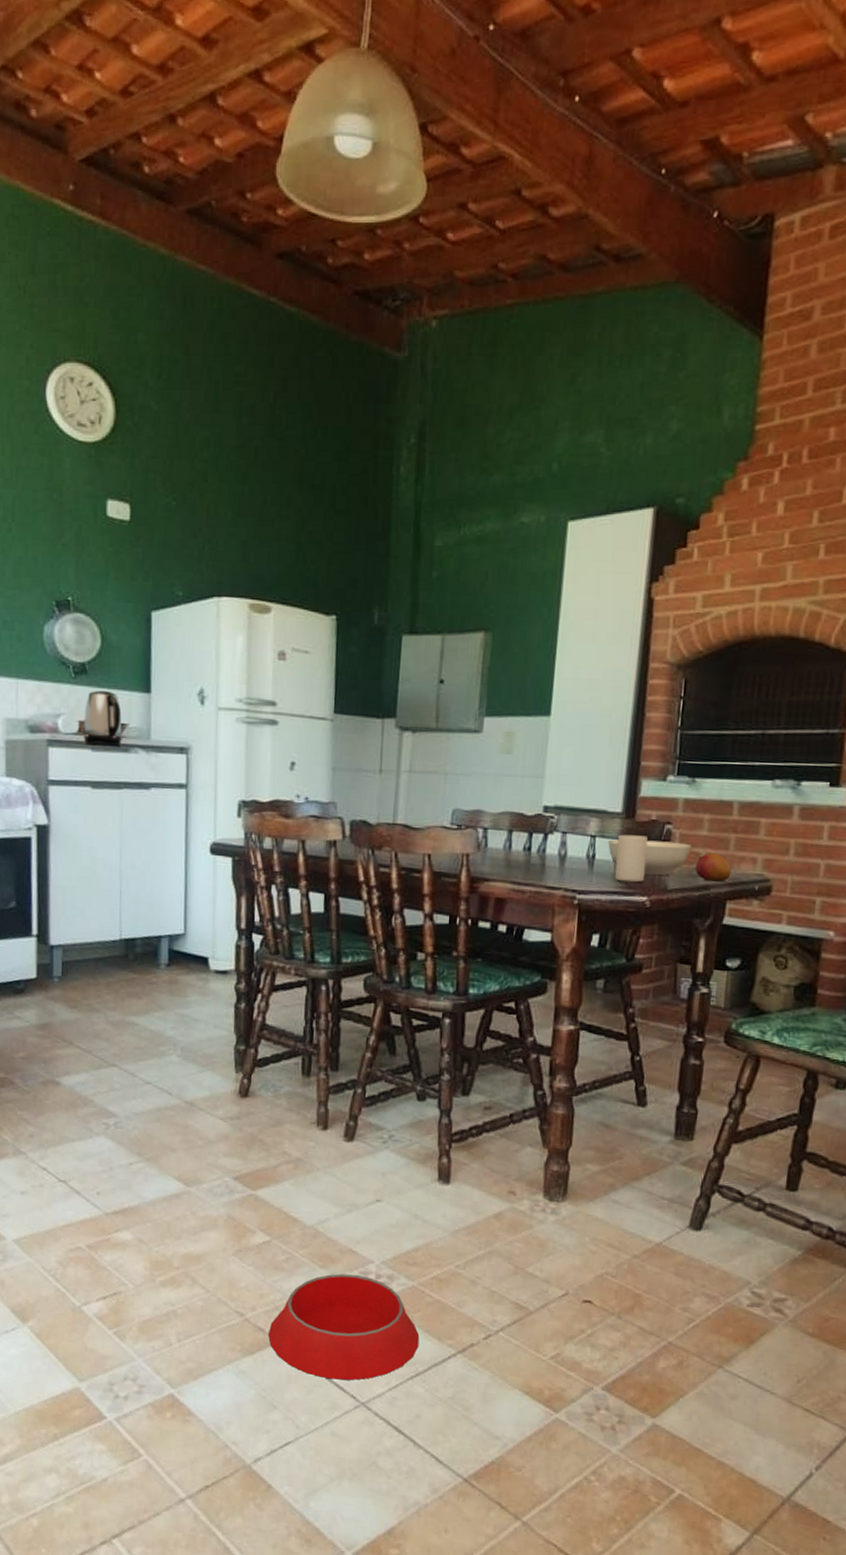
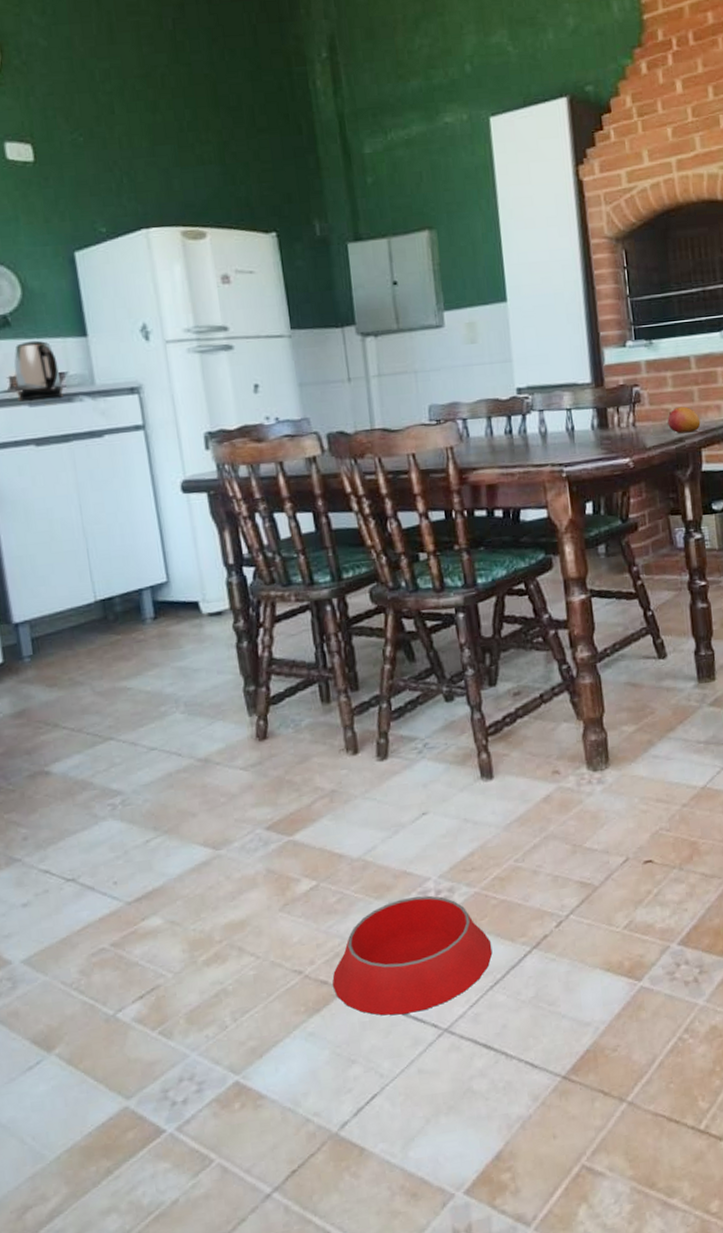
bowl: present [607,839,692,876] -> none [583,401,661,438]
cup: present [615,834,648,883] -> none [591,401,624,449]

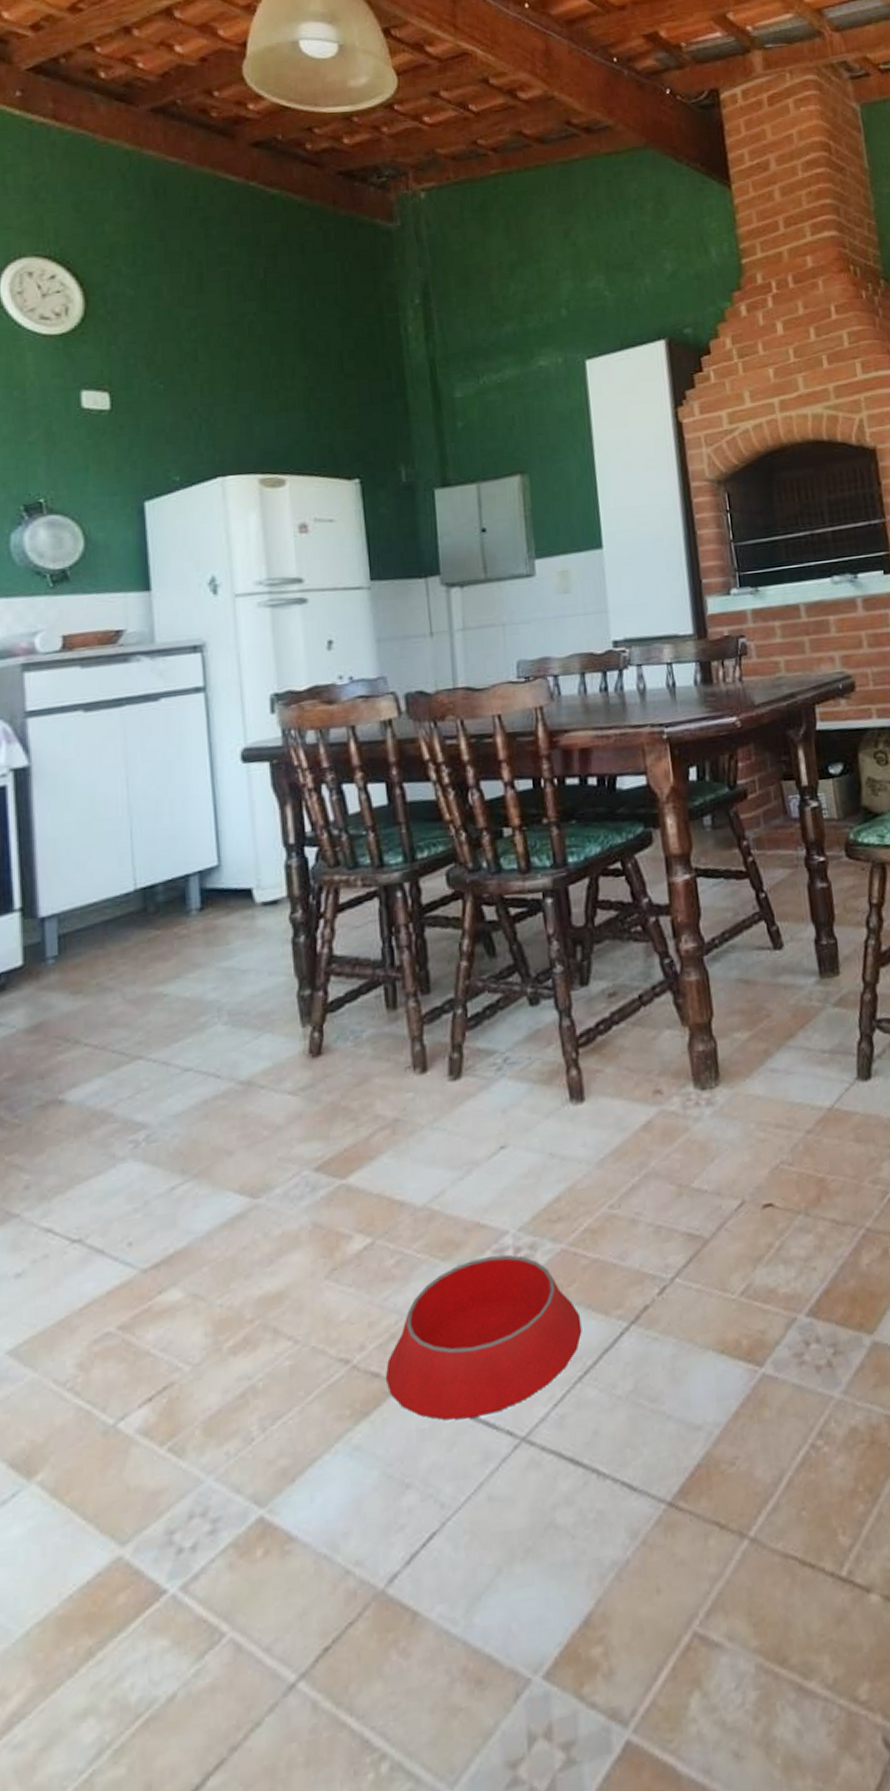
kettle: present [14,340,63,402] -> none [68,595,119,663]
fruit: present [667,406,701,434] -> none [777,658,814,689]

